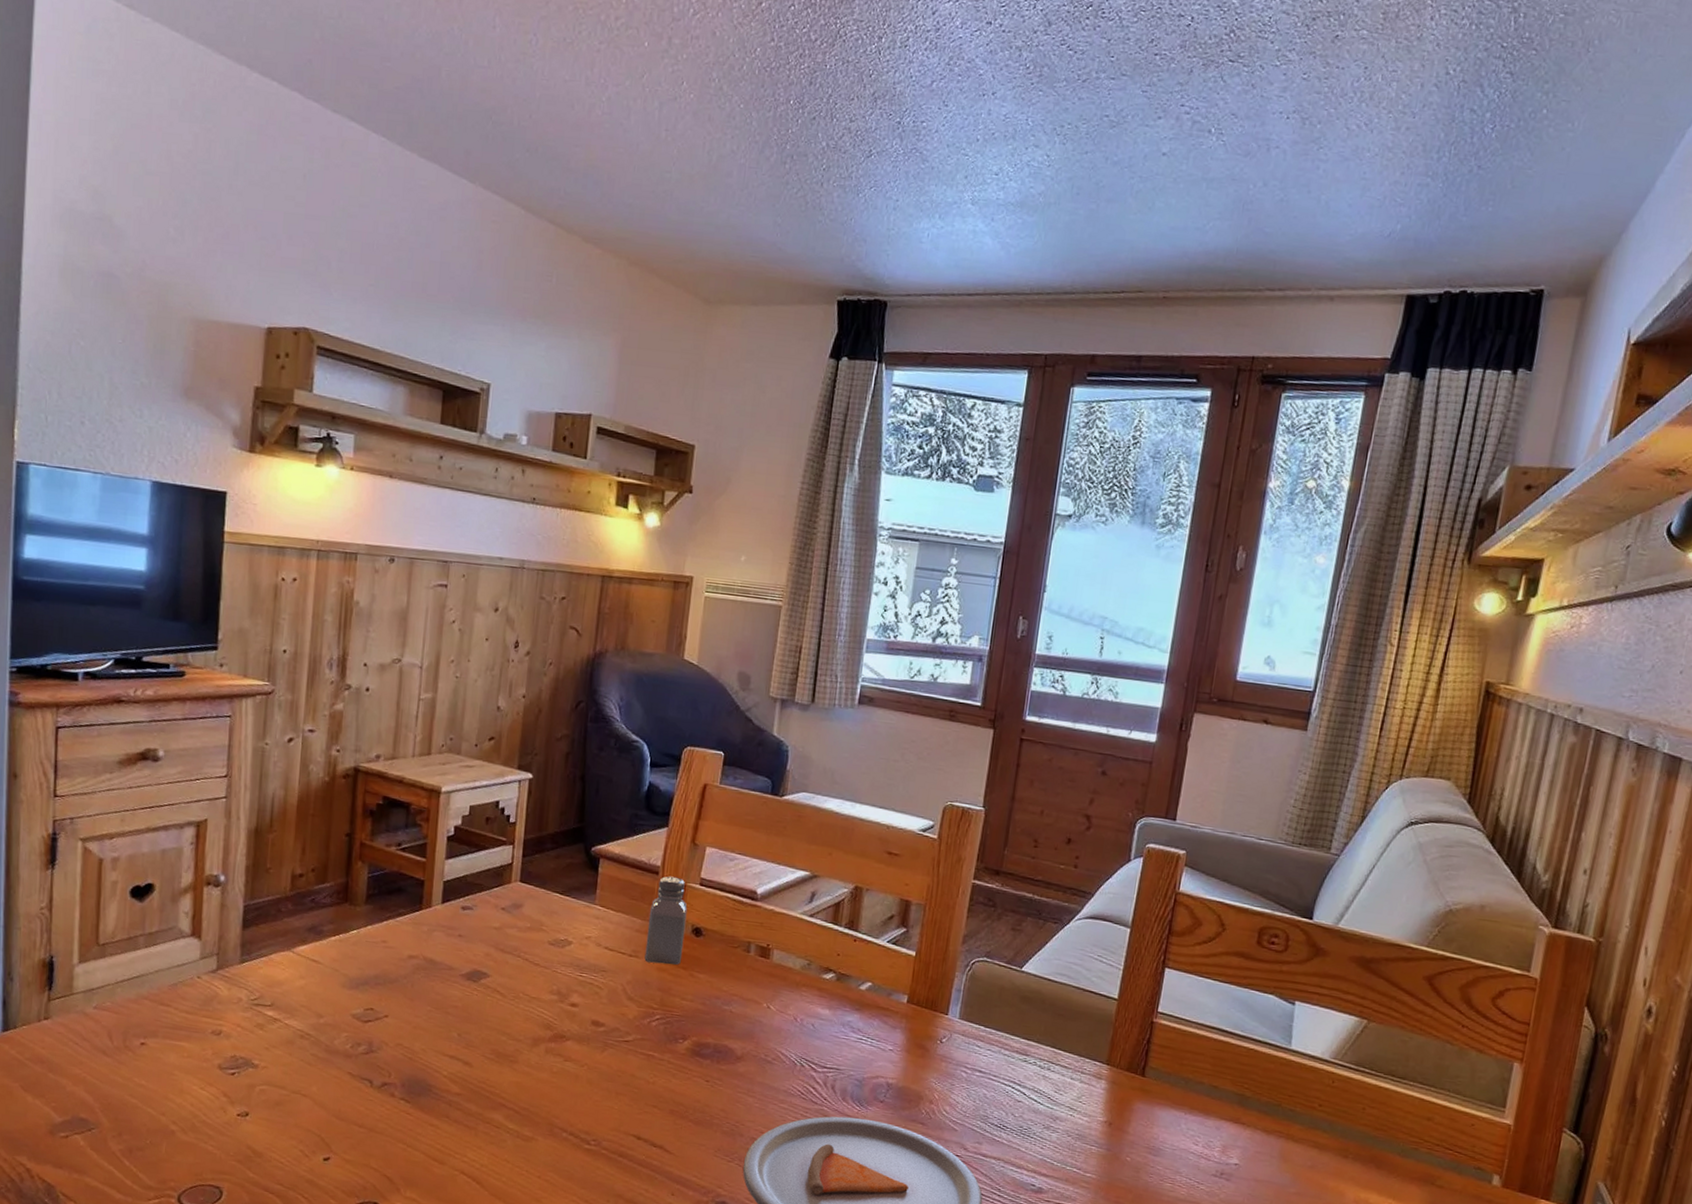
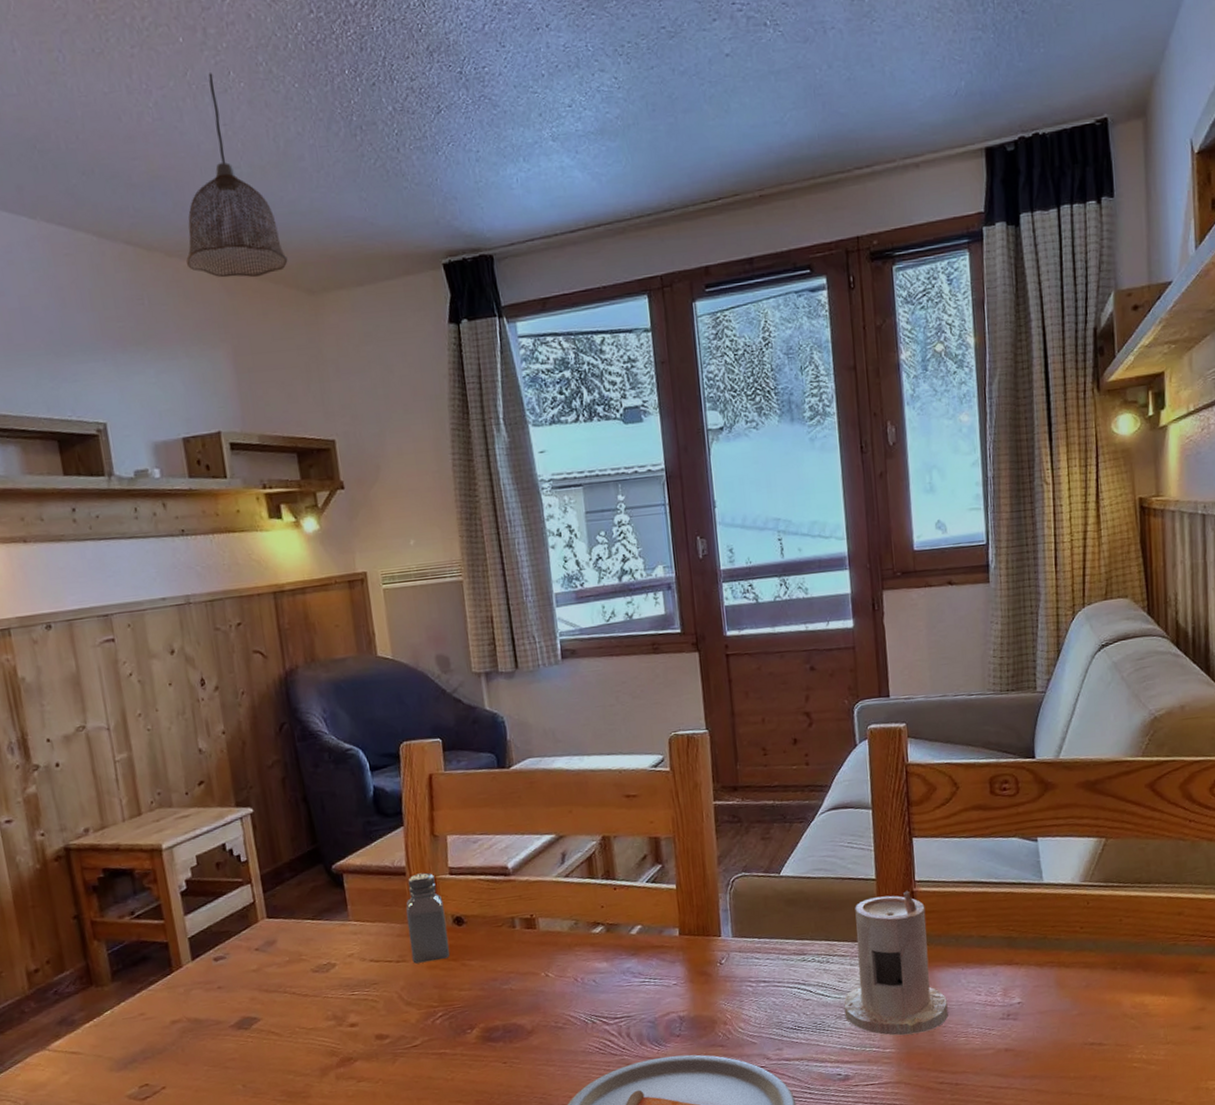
pendant lamp: none [600,80,694,278] -> present [186,73,288,278]
candle: none [1053,1016,1162,1167] -> present [843,891,948,1036]

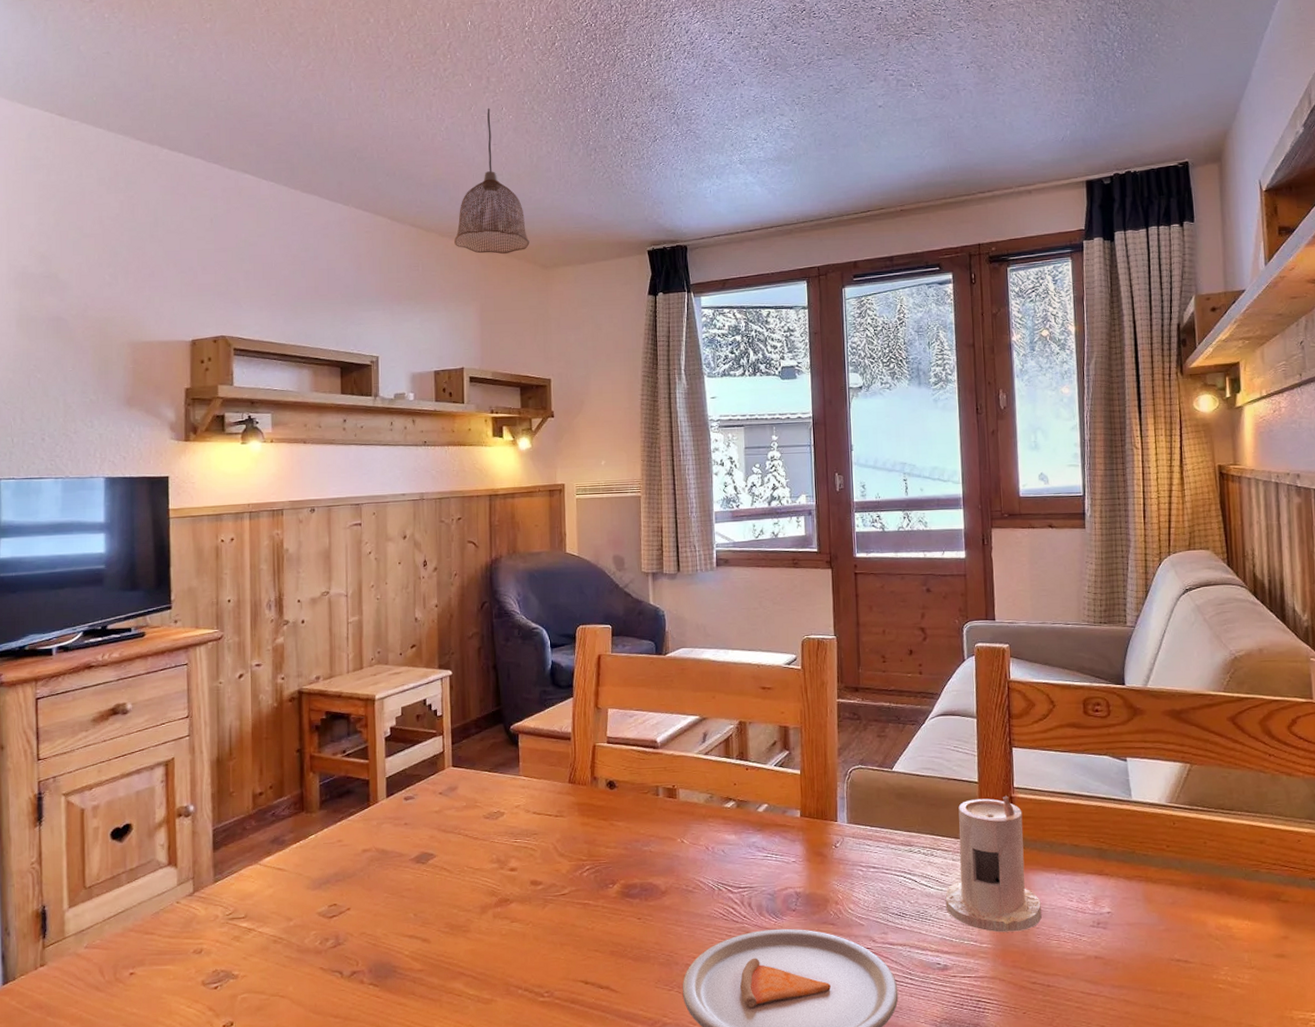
saltshaker: present [406,872,450,964] -> none [567,739,601,819]

